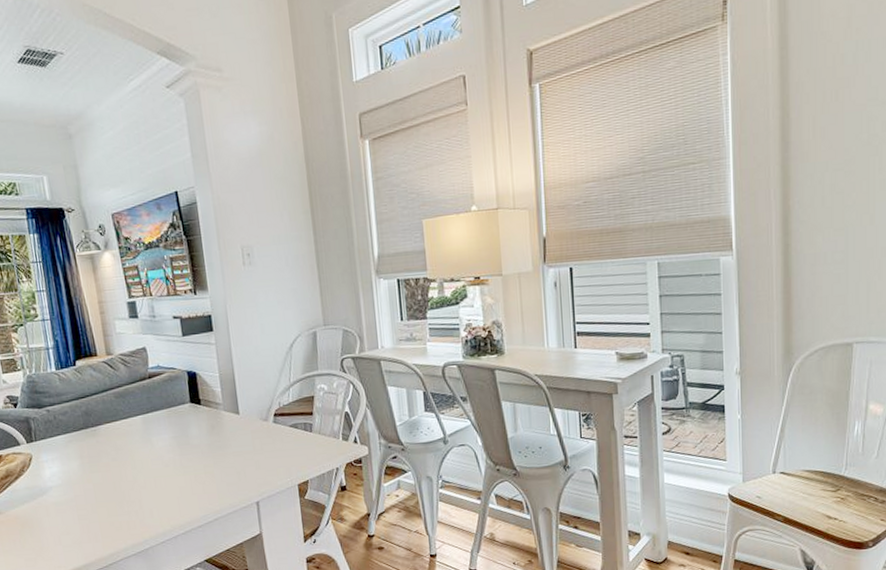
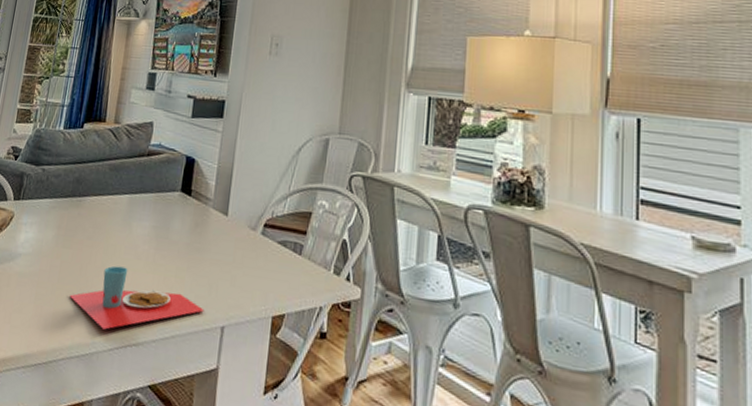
place setting: none [111,476,238,529] -> present [69,265,204,330]

